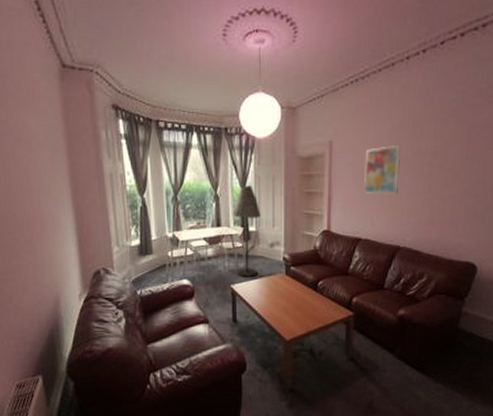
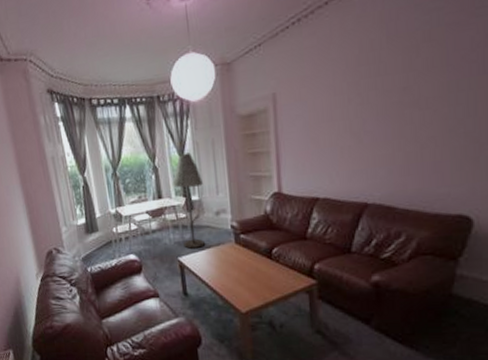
wall art: present [363,146,400,195] -> none [316,87,361,147]

